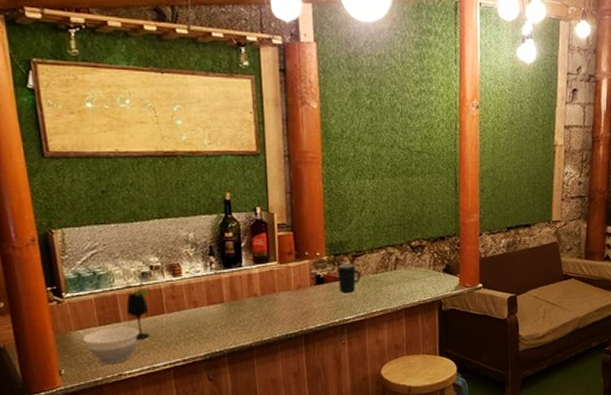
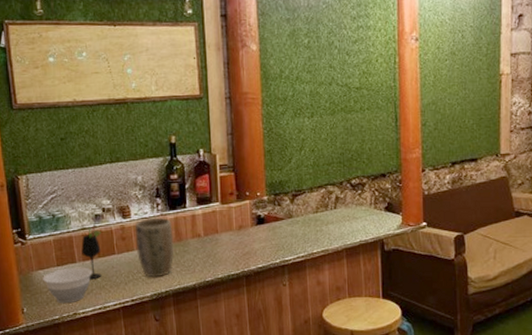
plant pot: none [186,276,229,337] -> present [134,217,174,278]
mug: present [337,264,361,292] -> none [277,203,301,232]

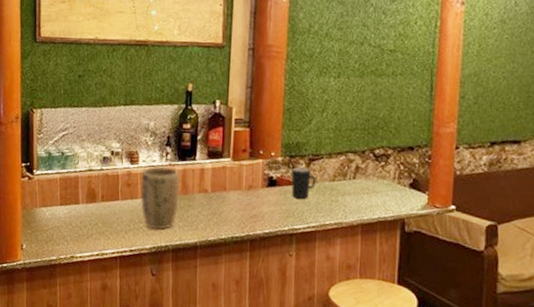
bowl: present [43,267,93,304] -> none [45,208,95,246]
wine glass: present [81,227,102,280] -> none [86,169,108,224]
mug: none [277,203,301,232] -> present [291,167,316,199]

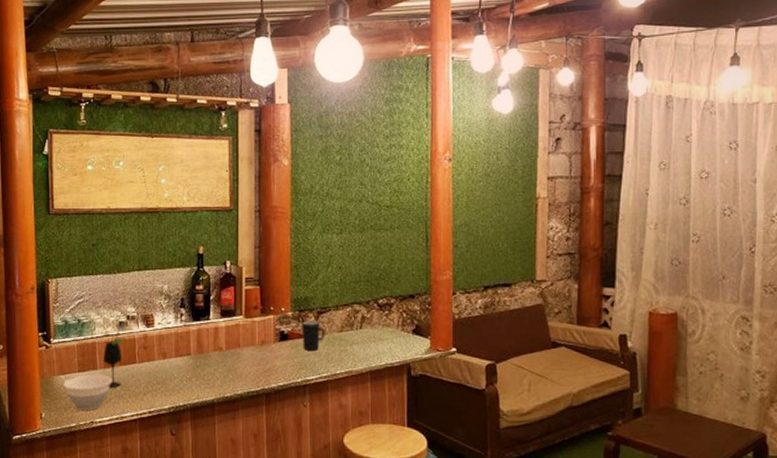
bowl: none [45,208,95,246] -> present [63,374,113,411]
wine glass: none [86,169,108,224] -> present [103,334,124,388]
plant pot: present [140,166,180,230] -> none [157,328,195,390]

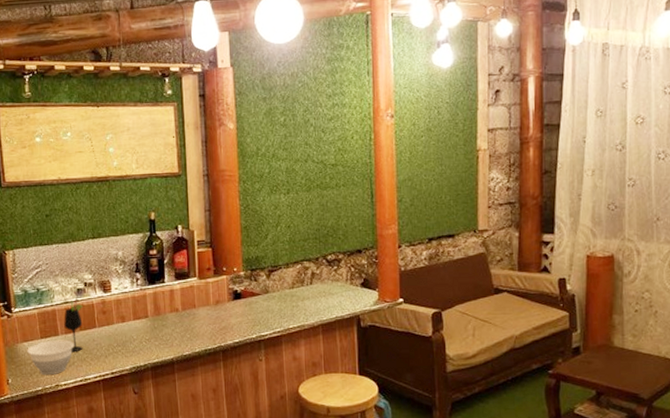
mug: present [301,321,325,351] -> none [253,279,277,308]

